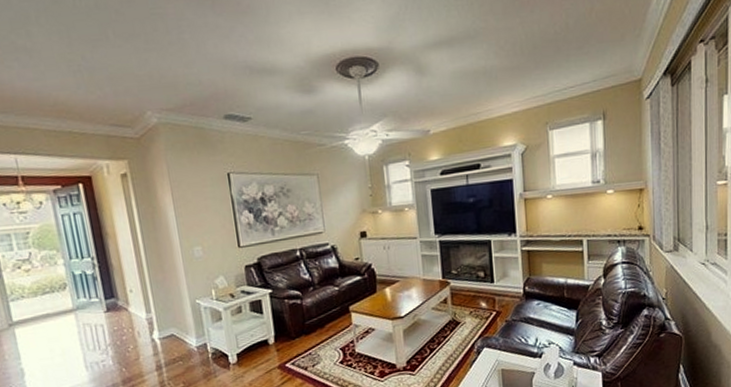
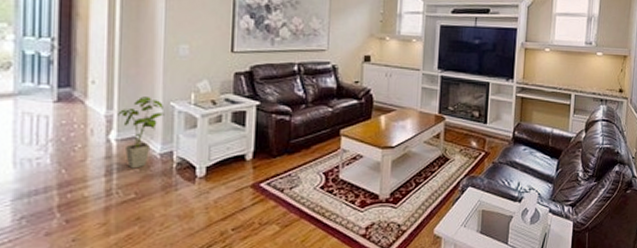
house plant: none [155,297,194,362] -> present [118,96,165,169]

